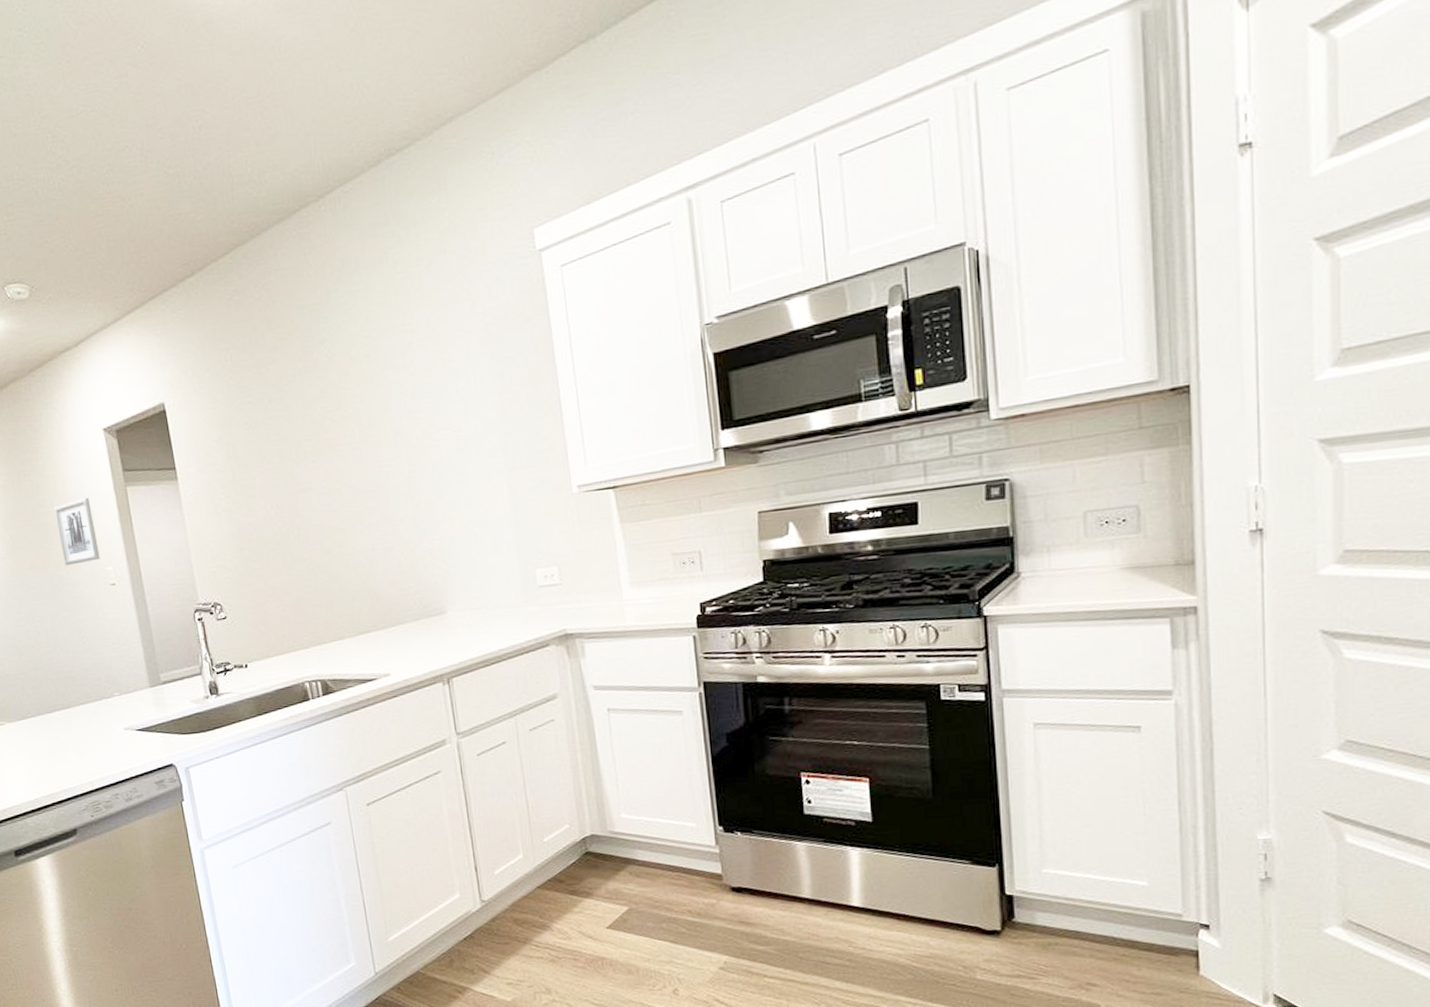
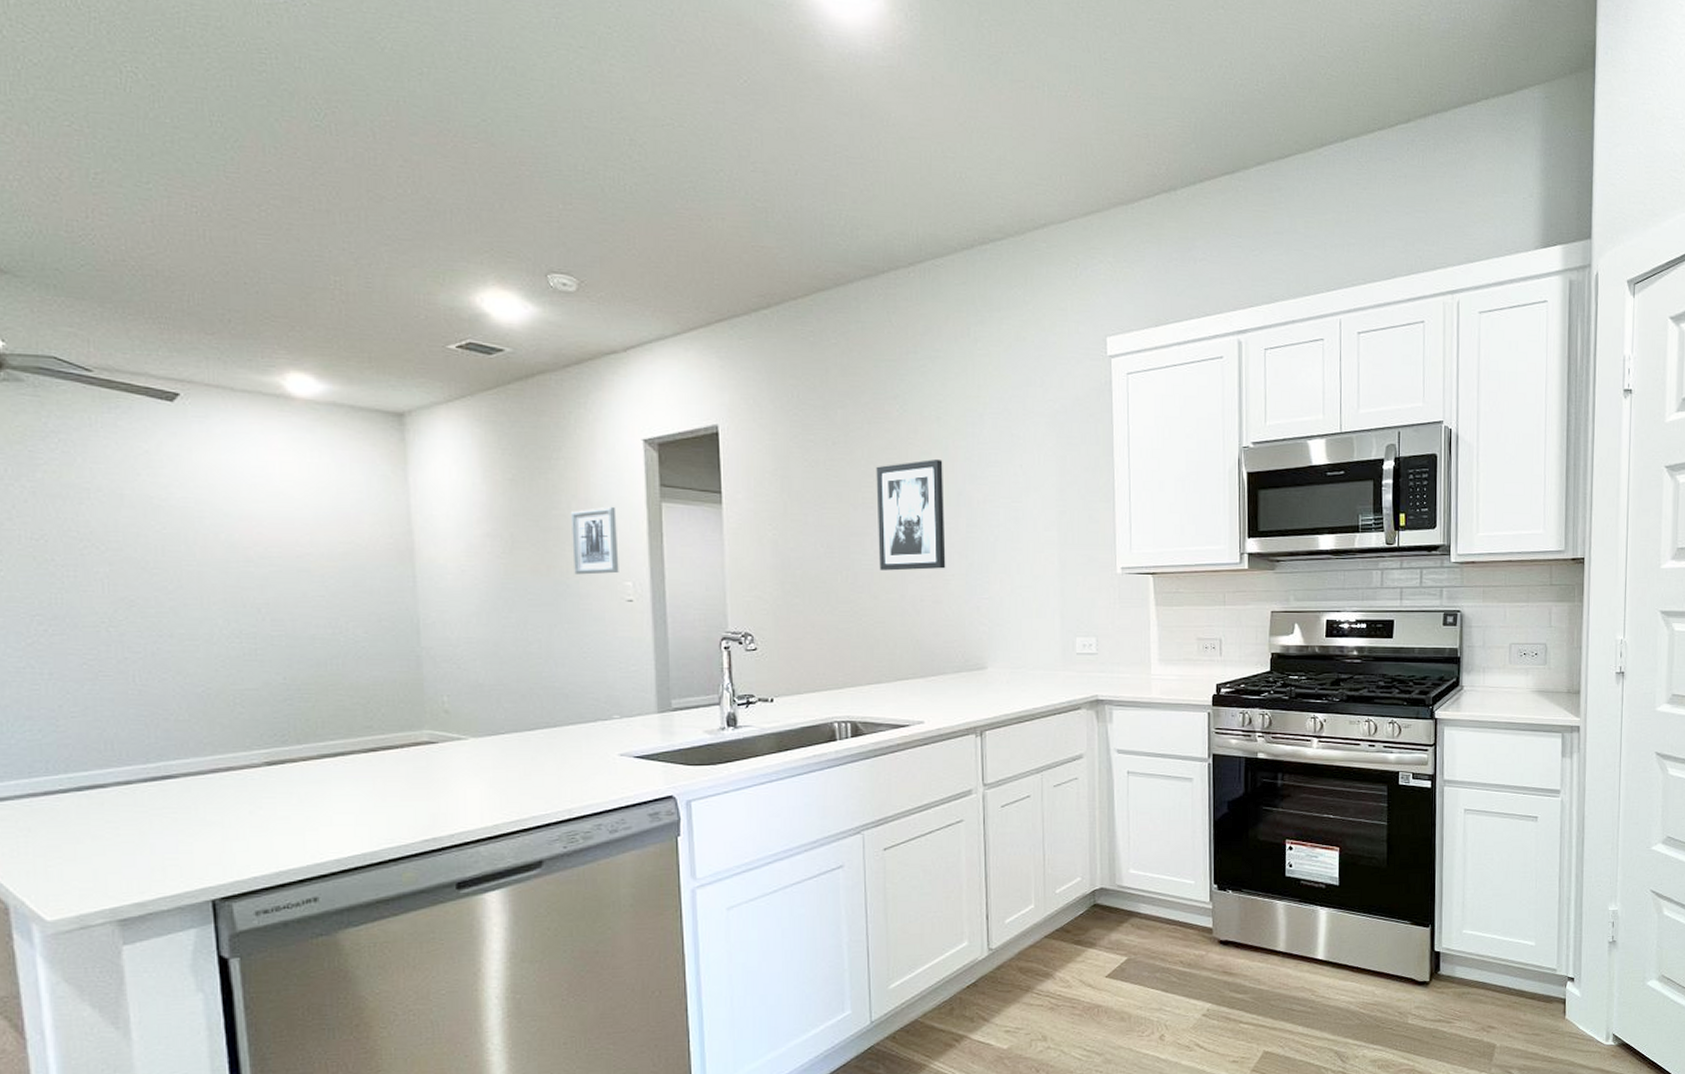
wall art: none [313,399,393,524] -> present [876,458,946,571]

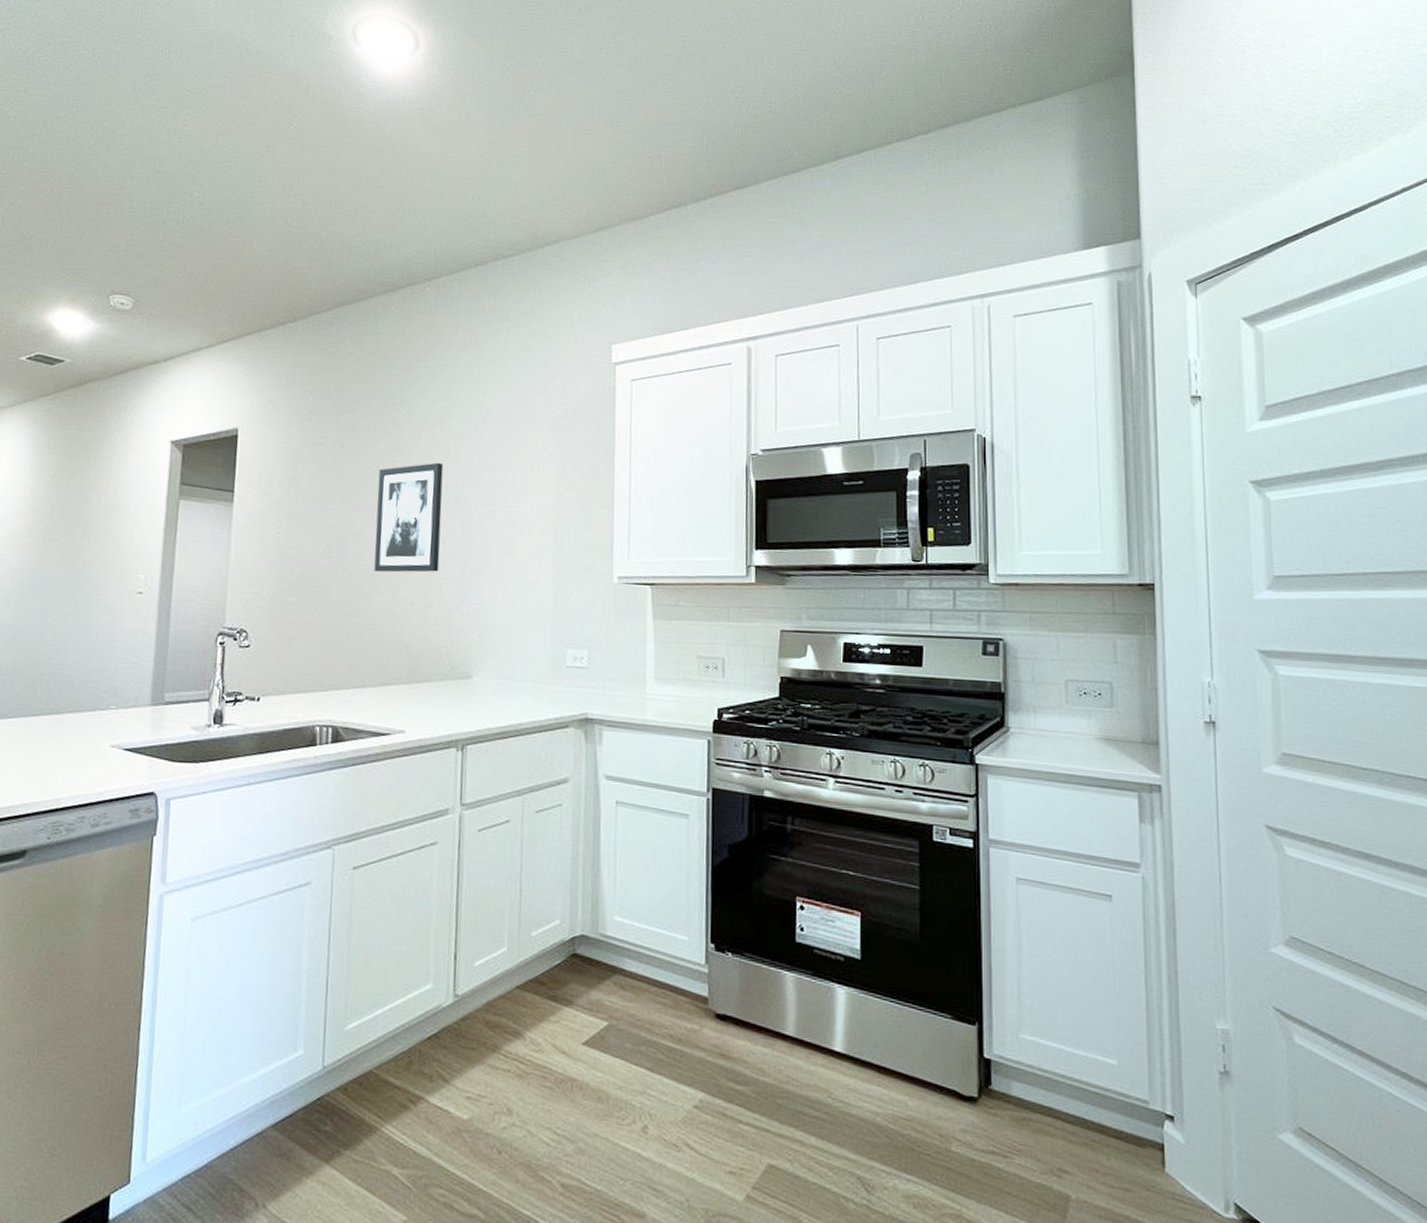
wall art: present [570,506,619,575] -> none [95,502,139,567]

